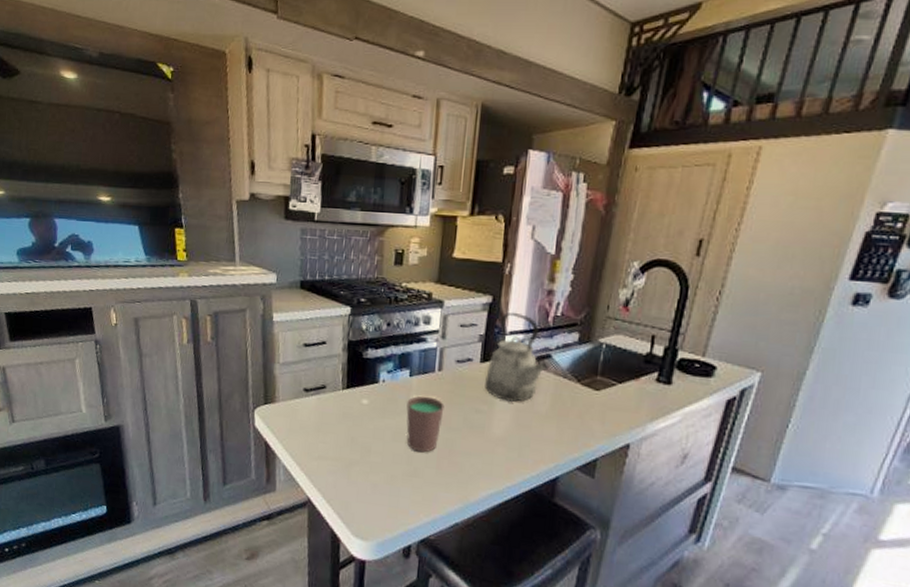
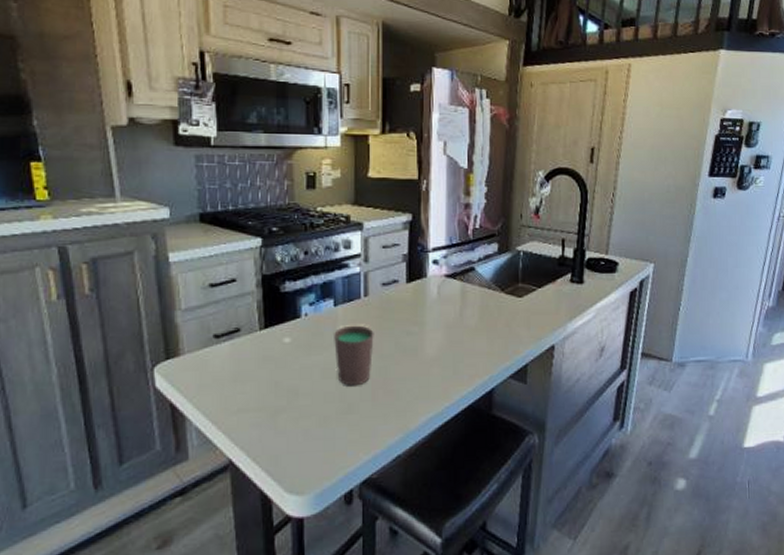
kettle: present [485,312,549,403] -> none [413,228,473,320]

